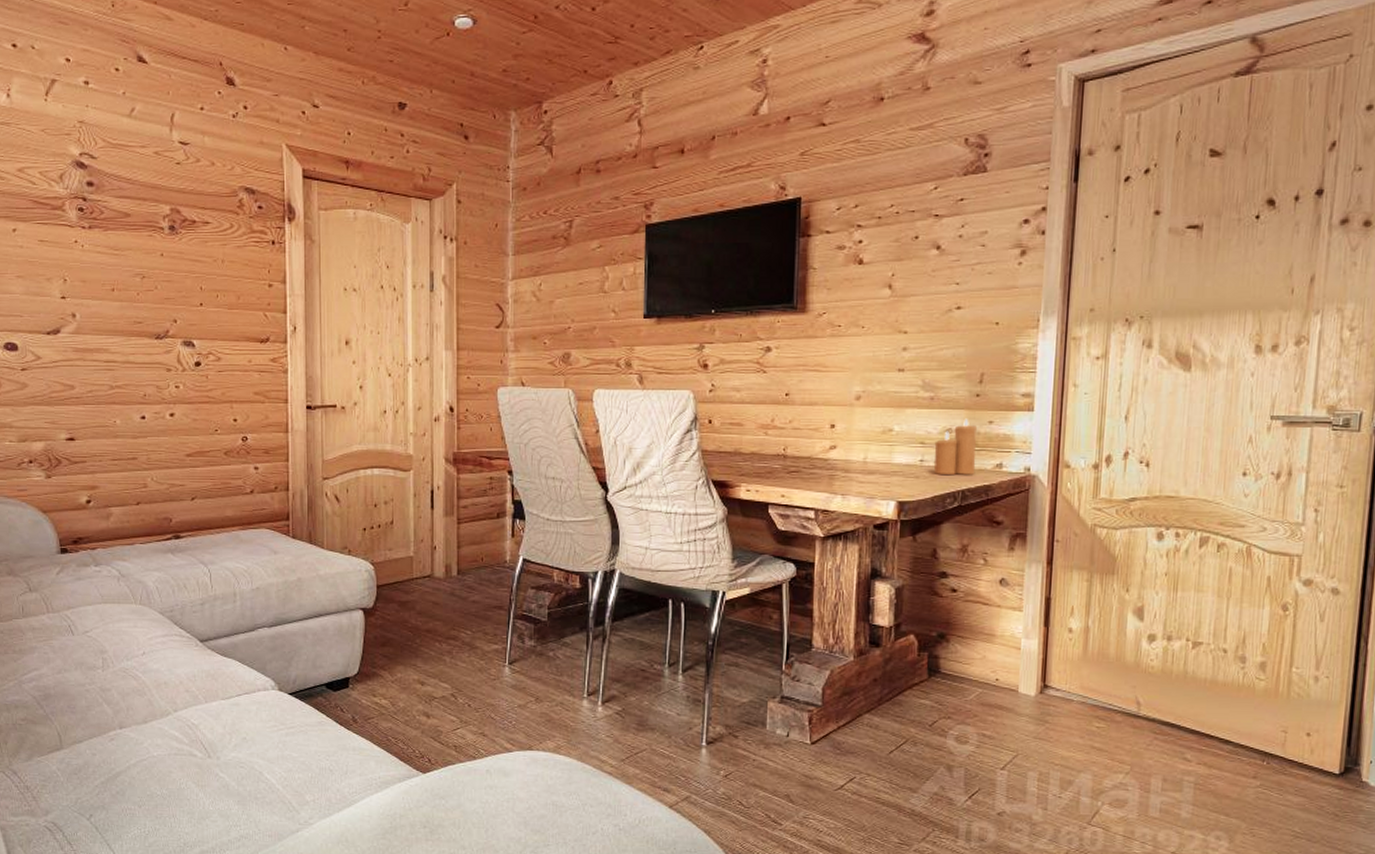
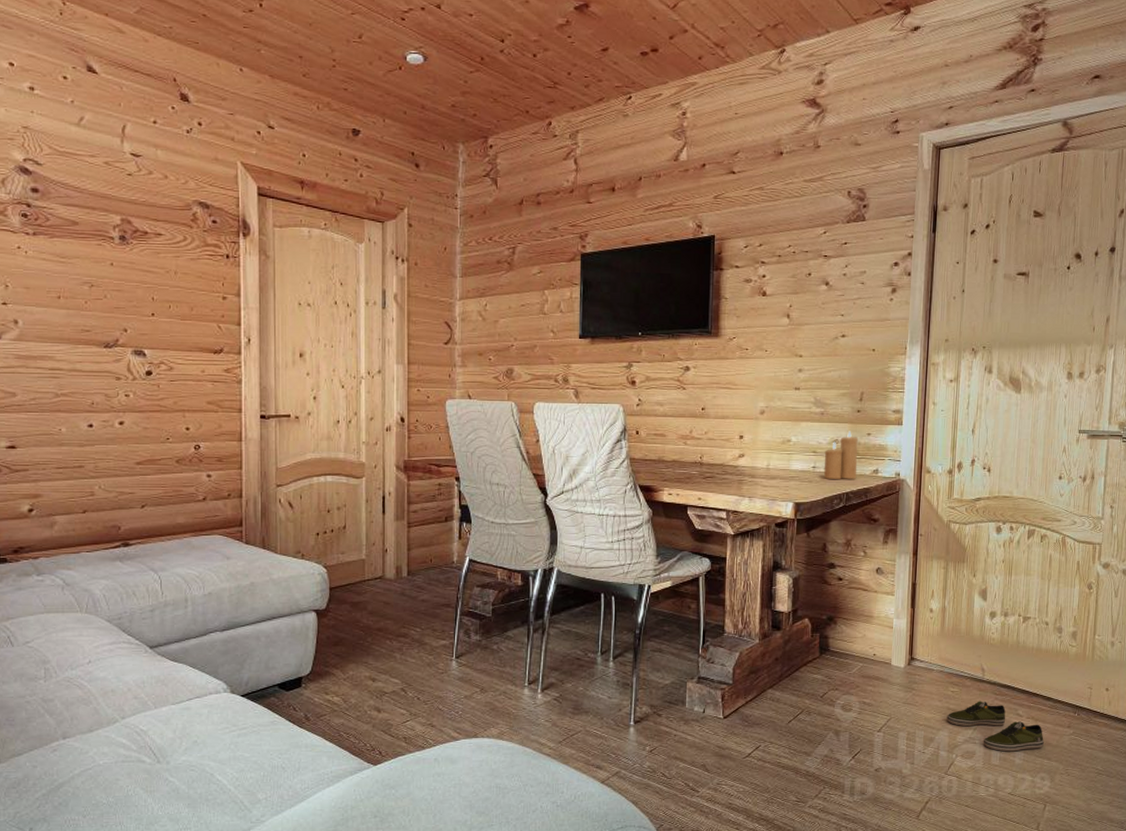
shoe: none [1090,740,1220,803] -> present [946,701,1044,752]

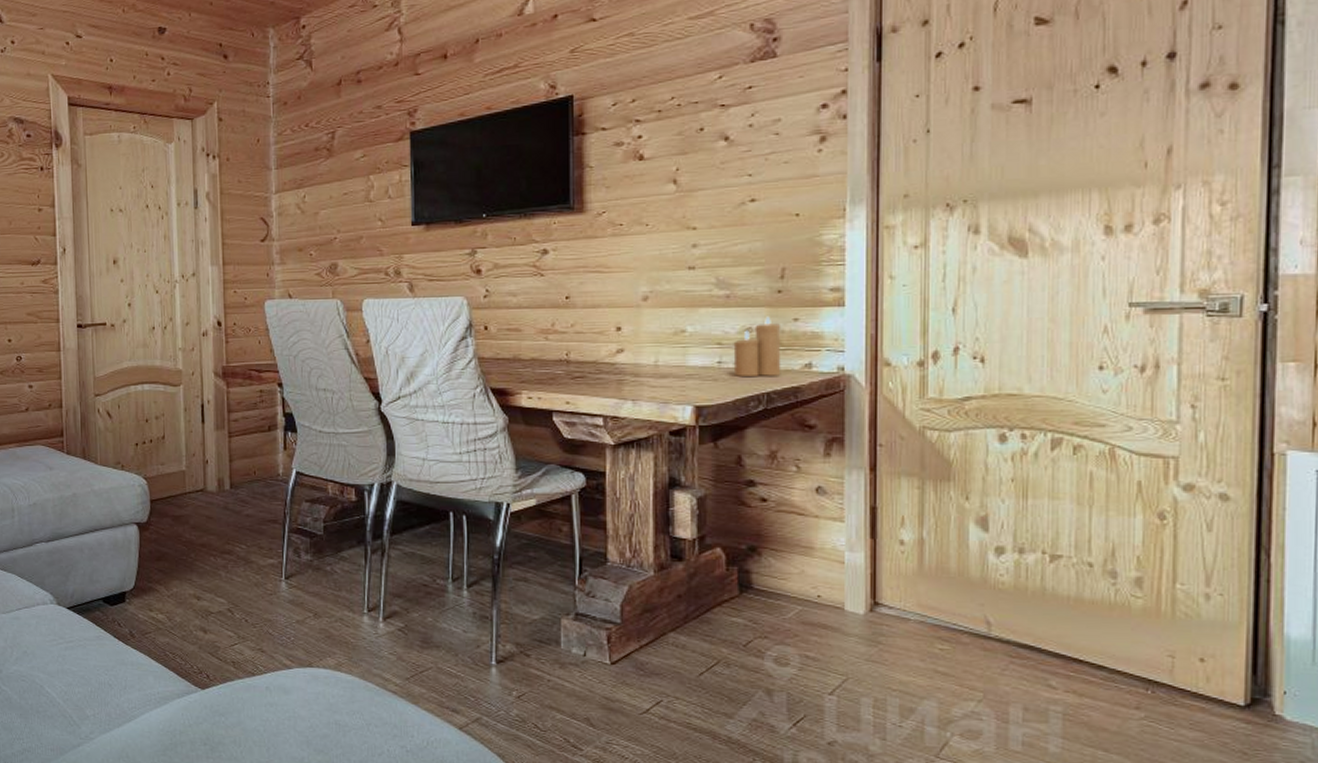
shoe: present [946,701,1044,752] -> none [934,664,1095,736]

